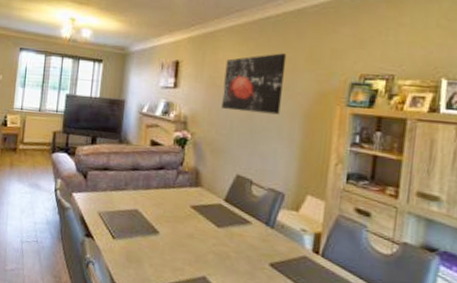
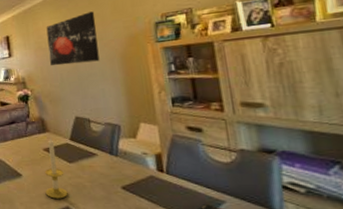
candle: none [182,192,209,267] -> present [45,136,68,199]

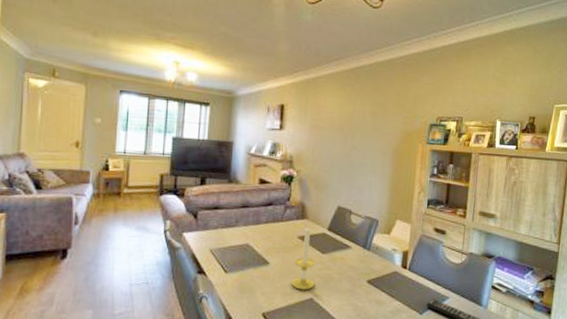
wall art: present [46,11,100,66] -> none [324,98,379,152]

